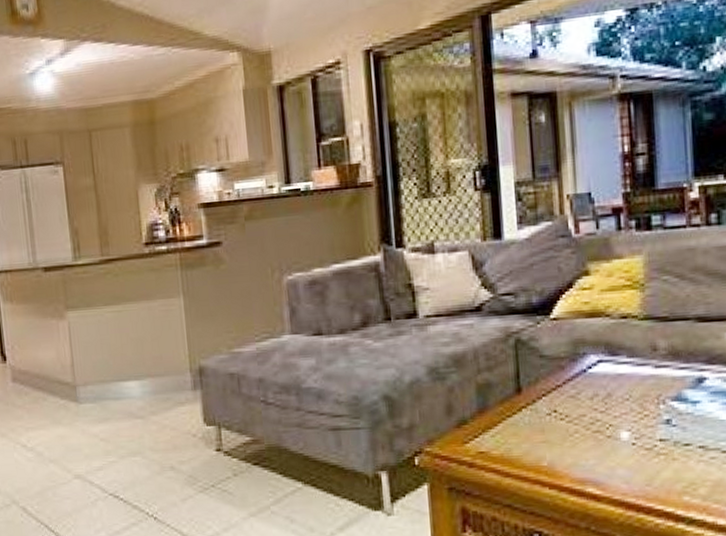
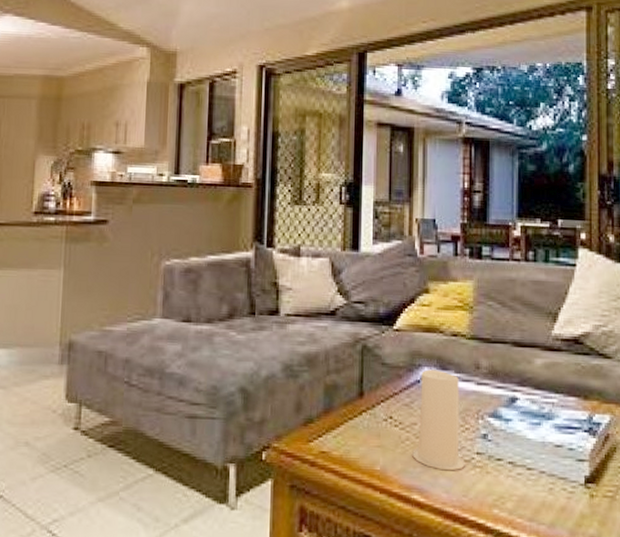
candle: none [583,356,648,461] -> present [412,369,466,471]

